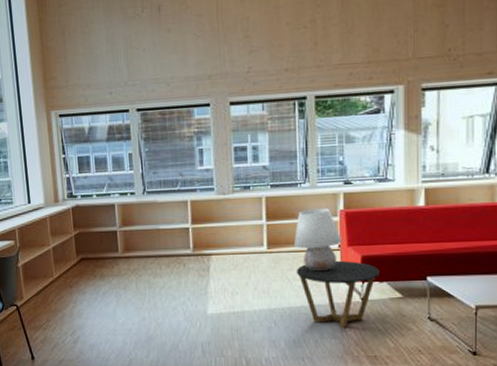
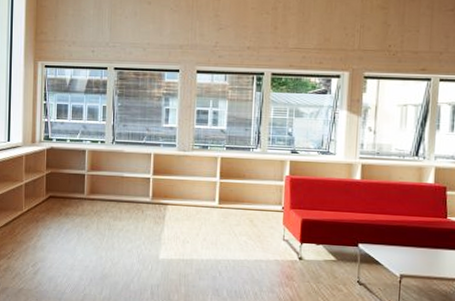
table lamp: present [294,208,341,272] -> none [243,172,285,230]
side table: present [297,260,380,329] -> none [243,221,317,285]

